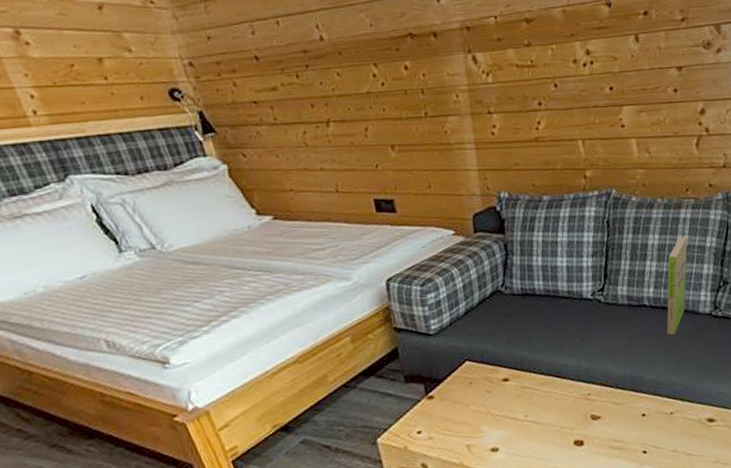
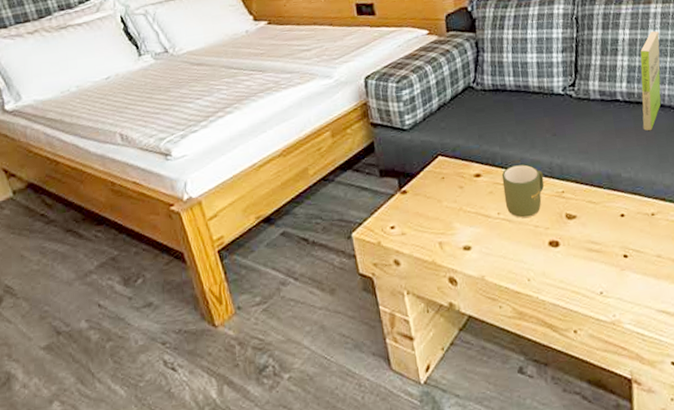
mug: none [529,368,571,420] -> present [501,164,545,219]

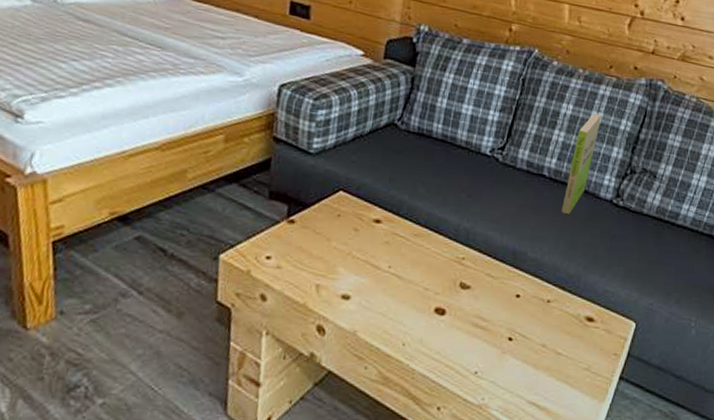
mug: present [501,164,545,219] -> none [399,219,448,279]

